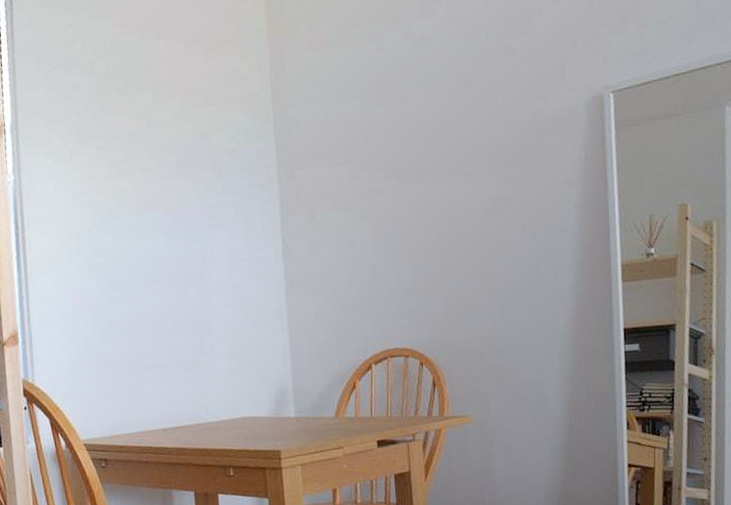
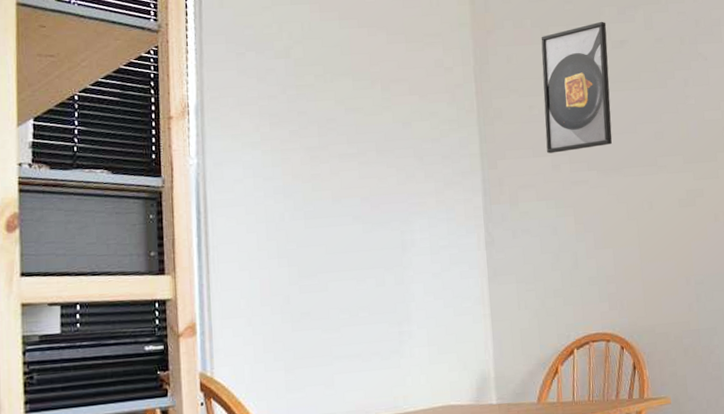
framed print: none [338,18,412,162] -> present [541,21,612,154]

